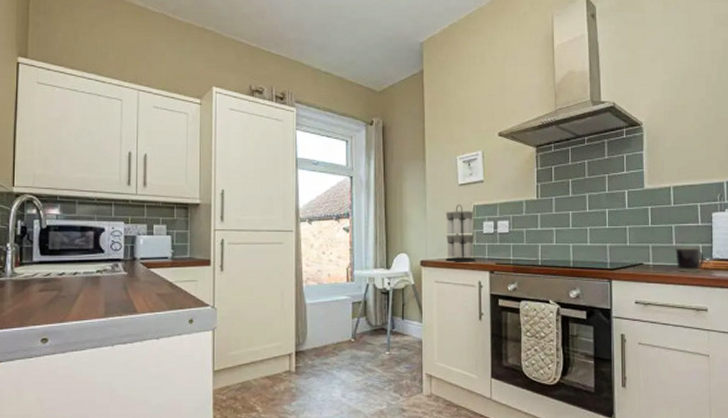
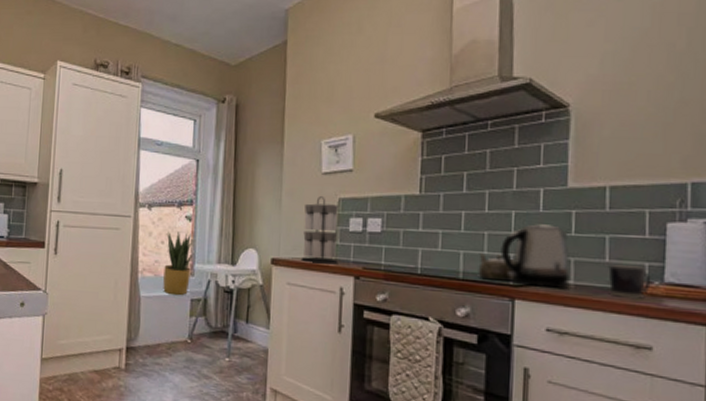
planter: none [326,242,353,299] -> present [163,231,194,295]
teapot: none [584,245,611,266] -> present [478,253,516,282]
kettle: none [599,219,650,270] -> present [500,224,570,289]

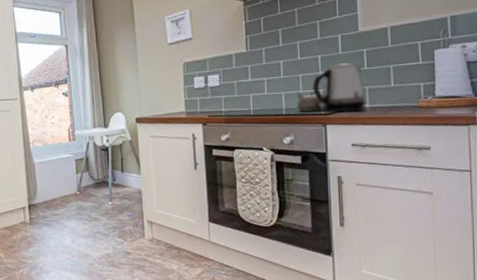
planter: present [163,231,194,295] -> none [50,106,74,158]
spice rack: present [300,195,338,265] -> none [157,62,189,118]
mug: present [608,264,651,299] -> none [394,85,426,112]

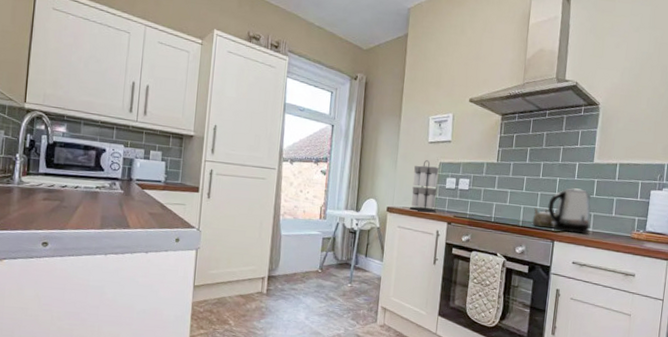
spice rack: none [157,62,189,118] -> present [409,159,439,213]

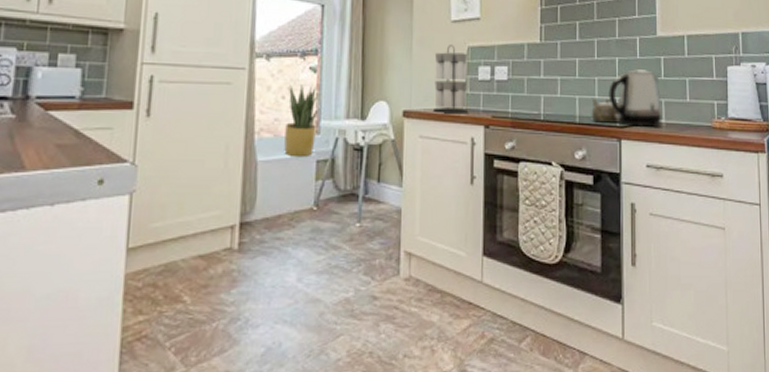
planter: none [300,183,327,234] -> present [284,84,320,156]

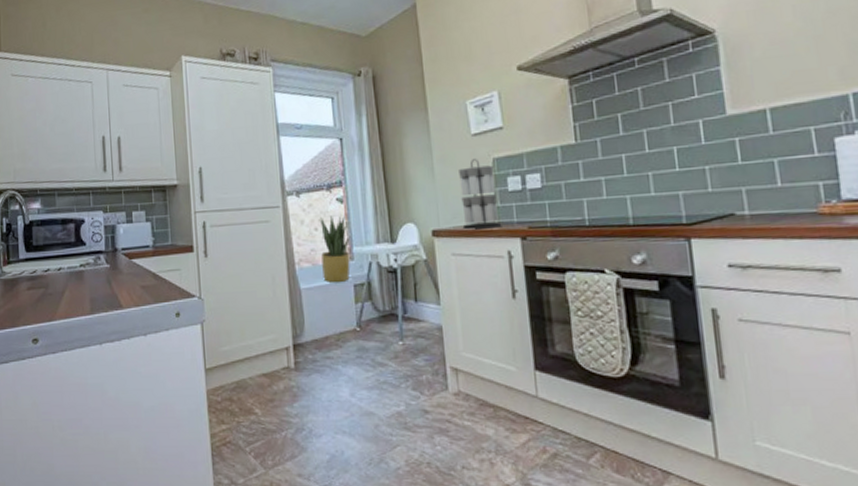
teapot: present [591,98,620,123] -> none [646,194,687,222]
kettle: present [609,69,662,128] -> none [667,156,745,224]

